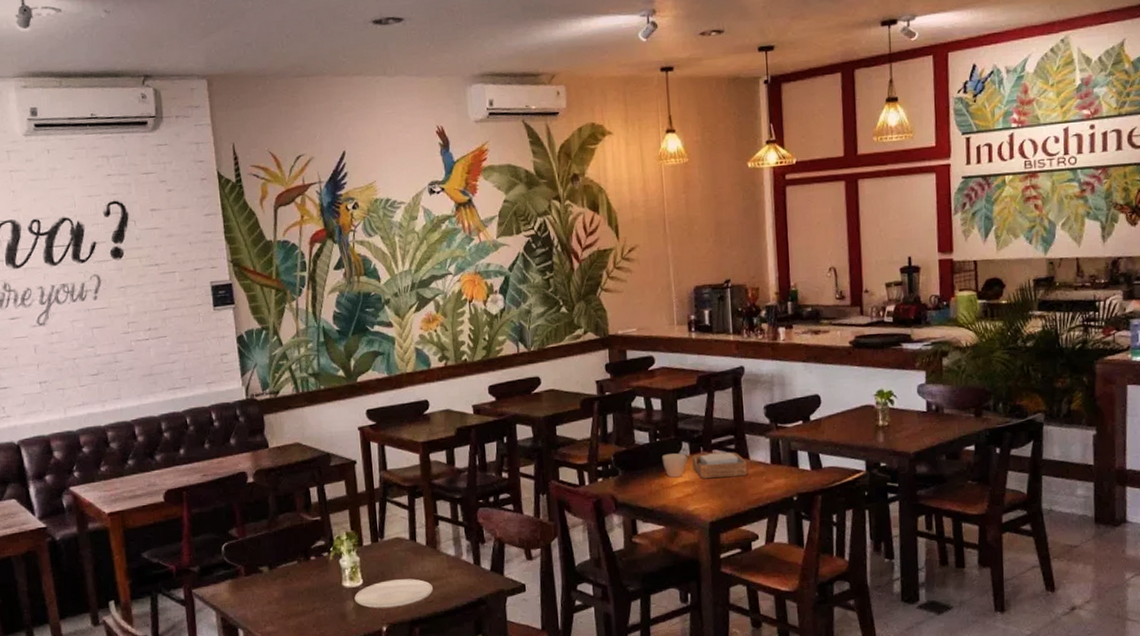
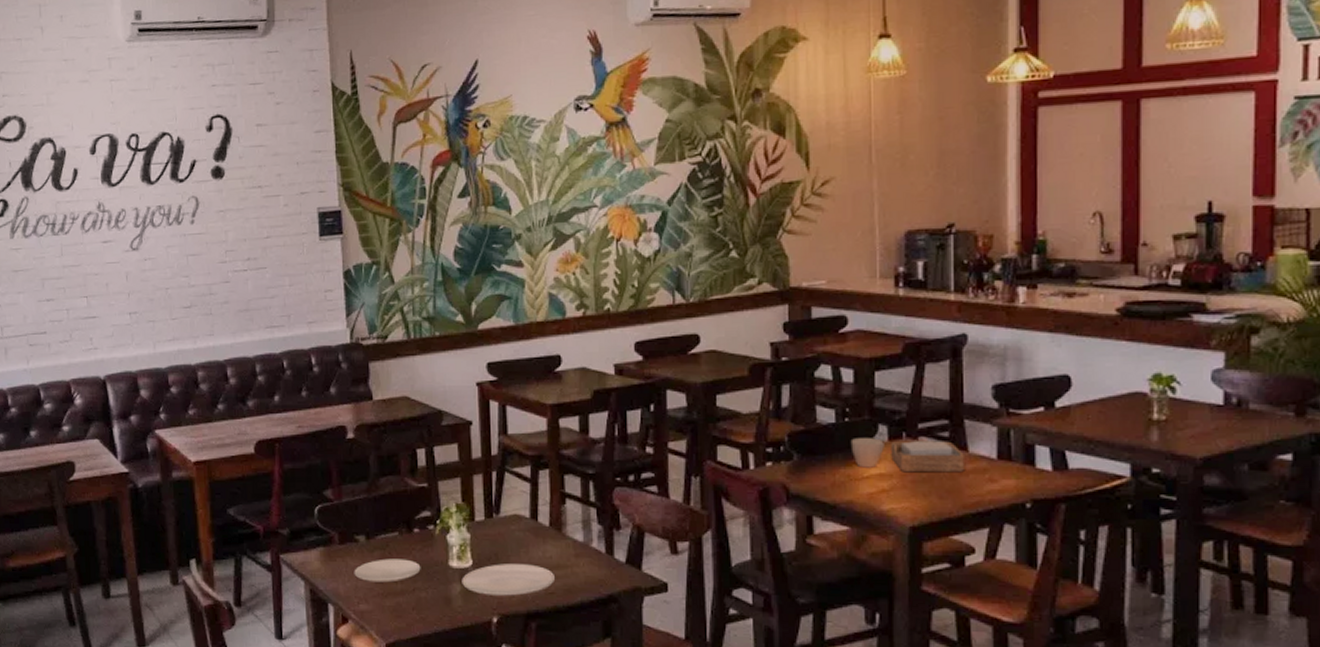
plate: none [259,583,319,607] -> present [354,558,421,583]

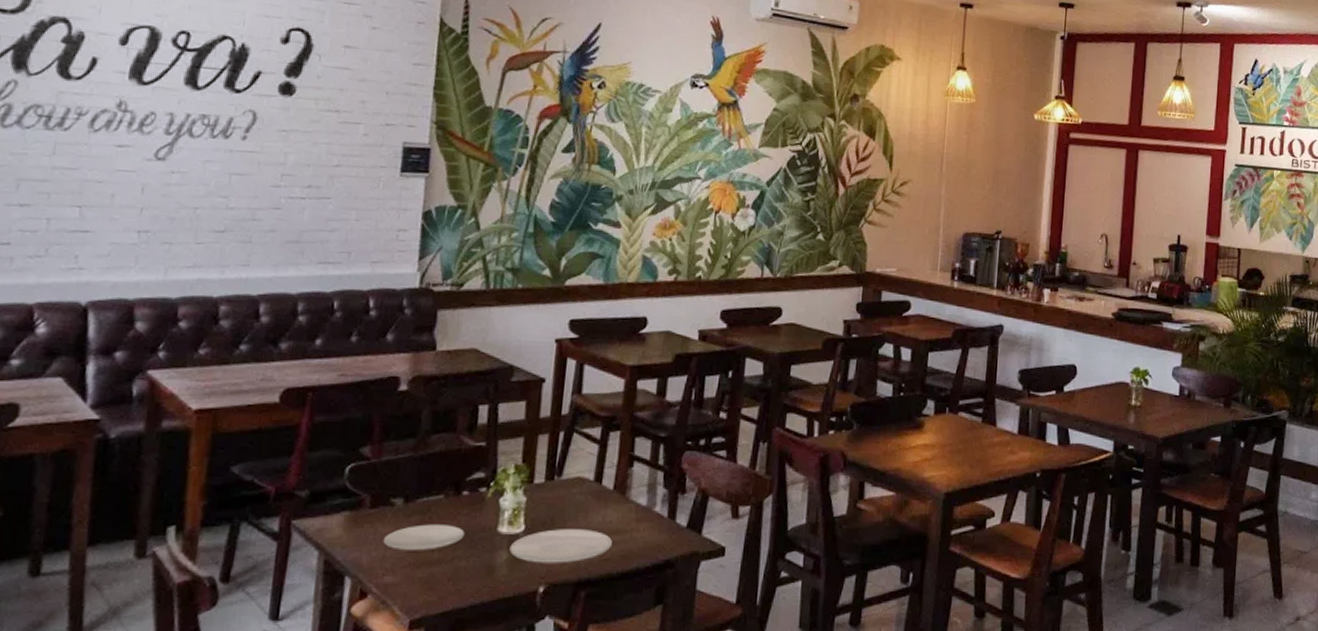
cup: present [850,438,884,468] -> none [903,411,931,439]
napkin holder: present [891,441,964,473] -> none [935,415,993,445]

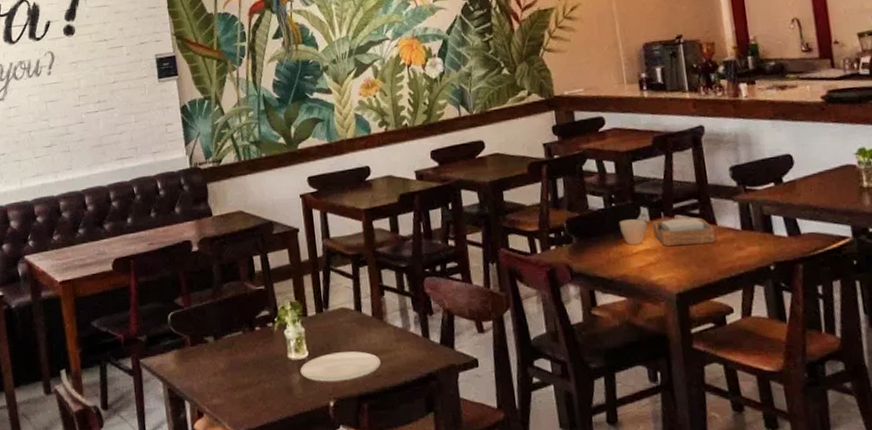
plate: present [383,524,465,551] -> none [205,355,264,378]
cup: none [903,411,931,439] -> present [618,219,648,245]
napkin holder: none [935,415,993,445] -> present [652,217,716,247]

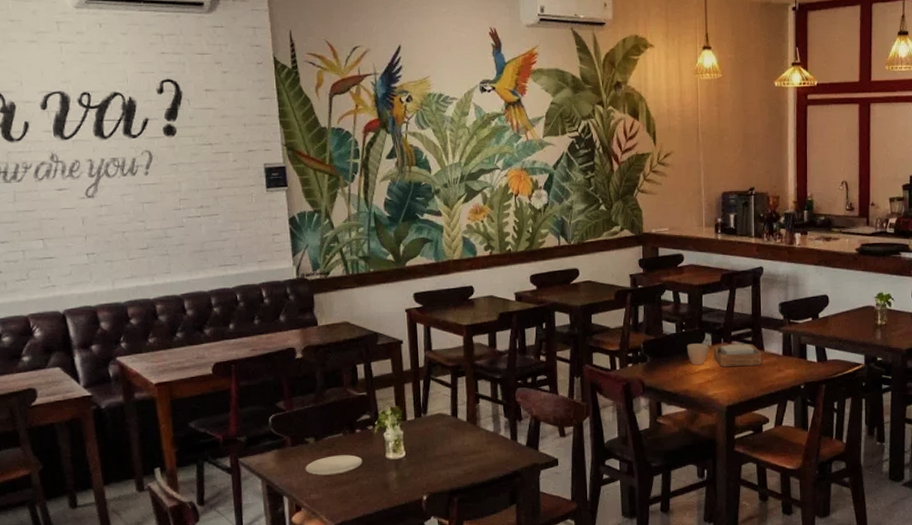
plate: none [205,355,264,378] -> present [305,454,363,476]
plate: present [300,351,381,383] -> none [397,452,472,480]

